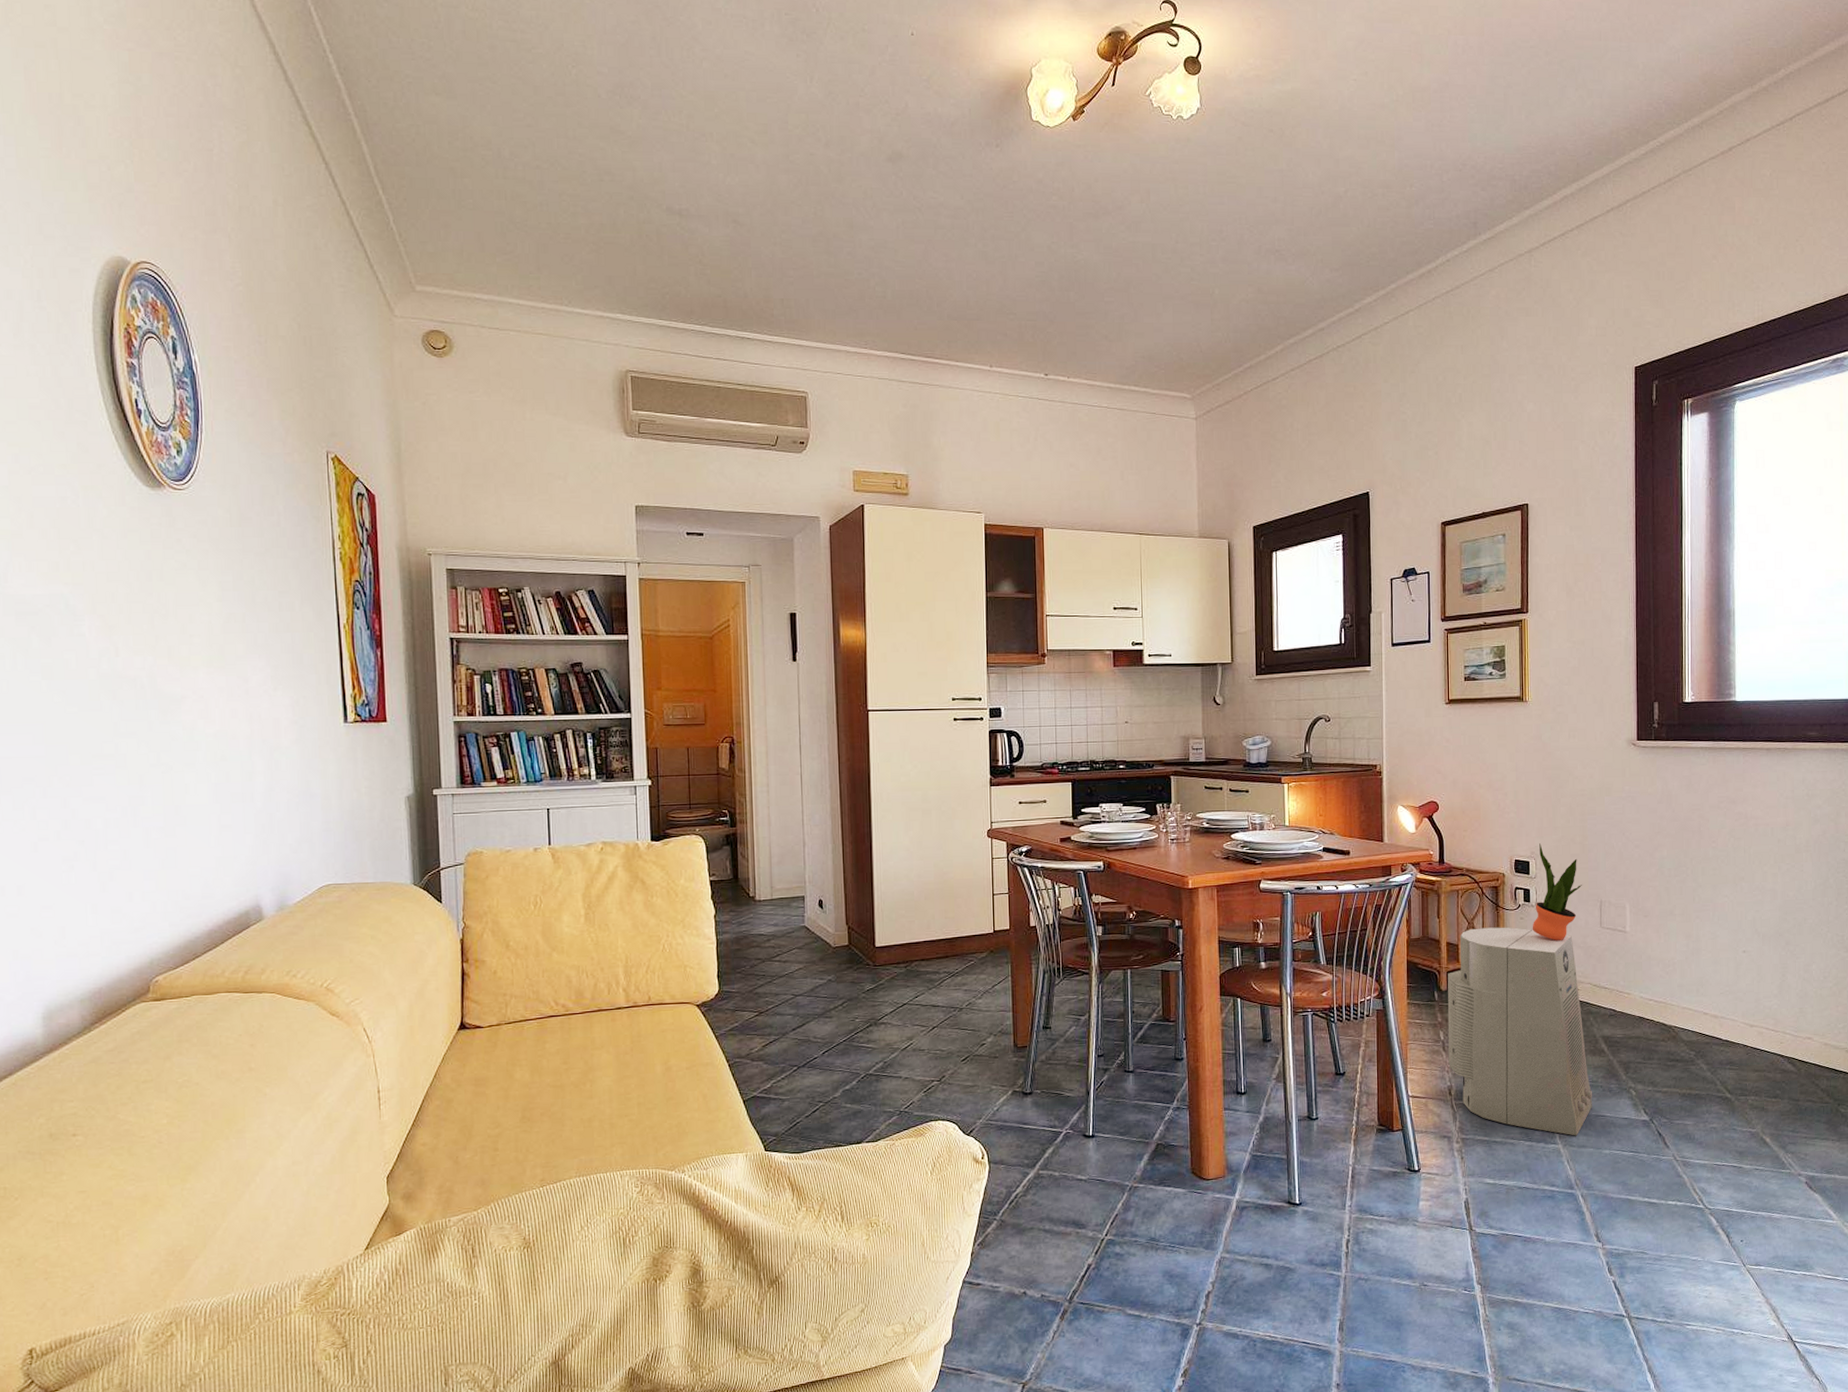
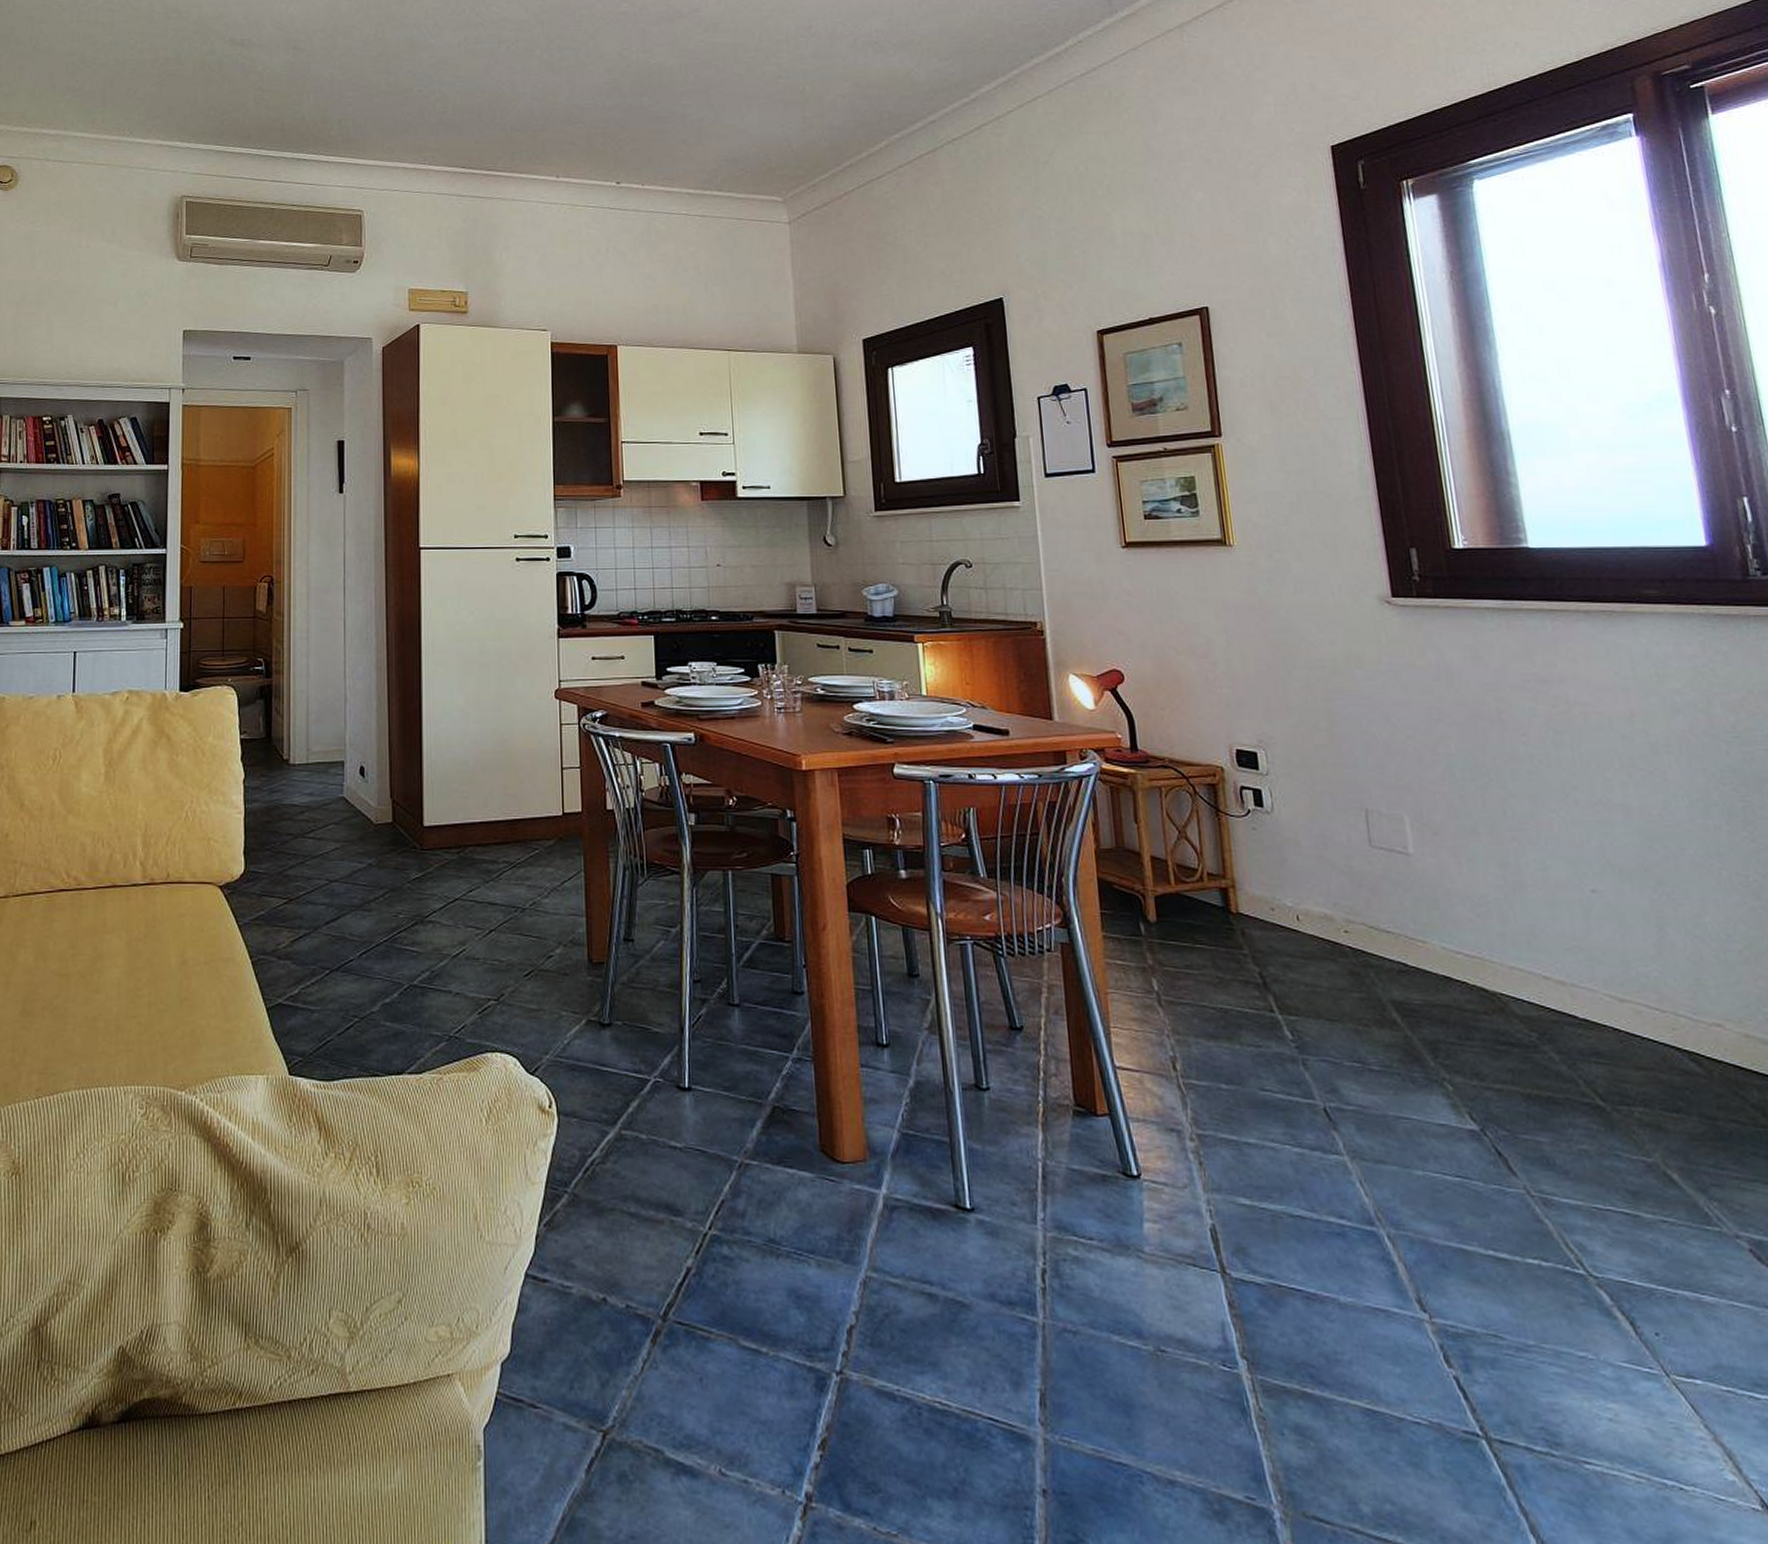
air purifier: present [1447,927,1593,1136] -> none [1156,839,1389,1145]
potted plant: present [1532,843,1582,941] -> none [1268,729,1336,861]

